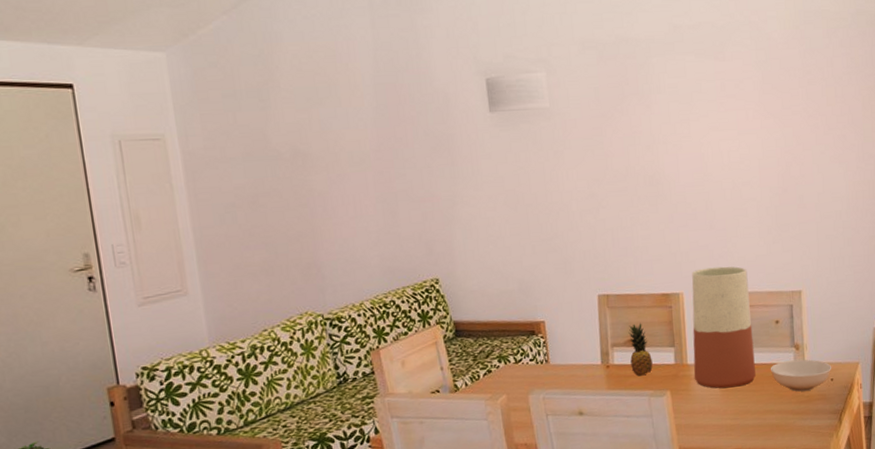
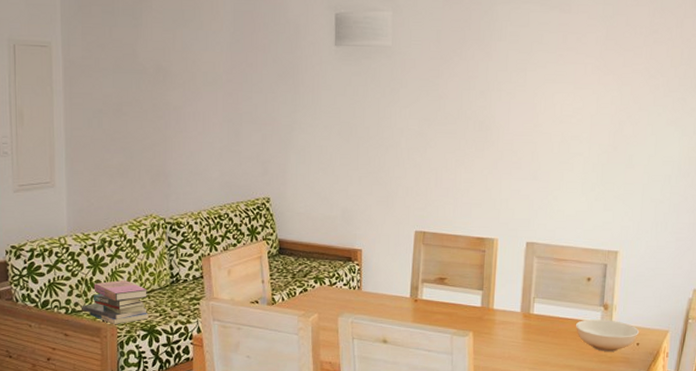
books: none [236,388,317,440] -> present [82,280,149,325]
fruit: present [628,323,653,376] -> none [438,263,460,314]
vase: present [691,266,756,389] -> none [498,217,565,338]

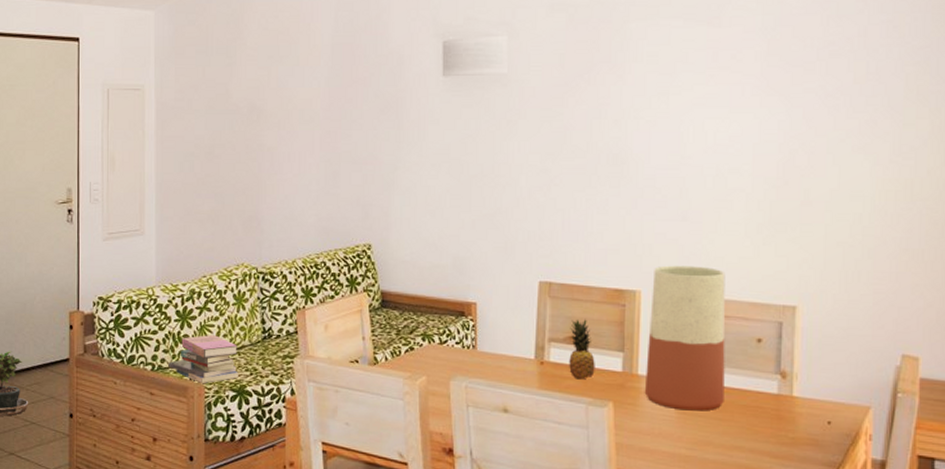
fruit: none [438,263,460,314] -> present [569,319,595,380]
vase: none [498,217,565,338] -> present [644,265,726,411]
bowl: present [575,319,640,351] -> none [744,390,831,431]

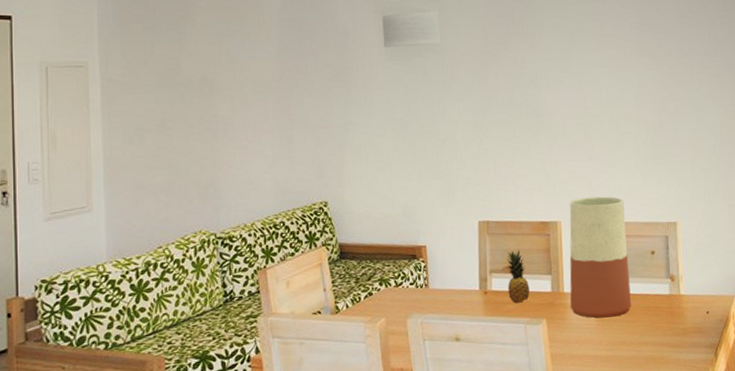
books: present [168,335,238,384] -> none [124,304,200,356]

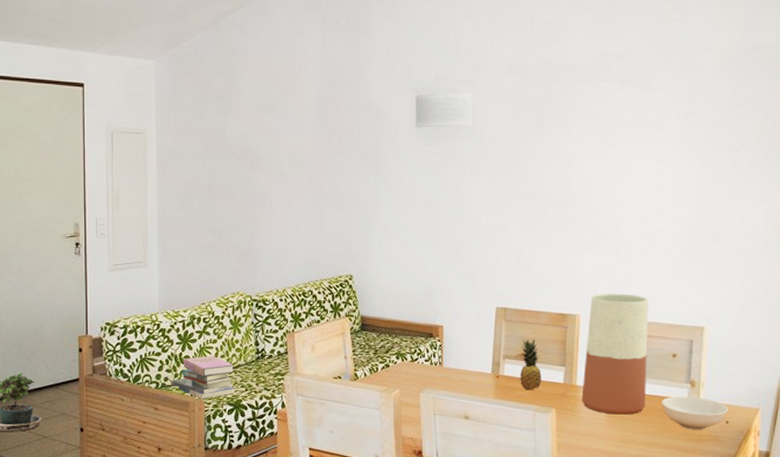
books: none [124,304,200,356] -> present [171,356,235,400]
bowl: none [645,291,708,324] -> present [661,396,729,430]

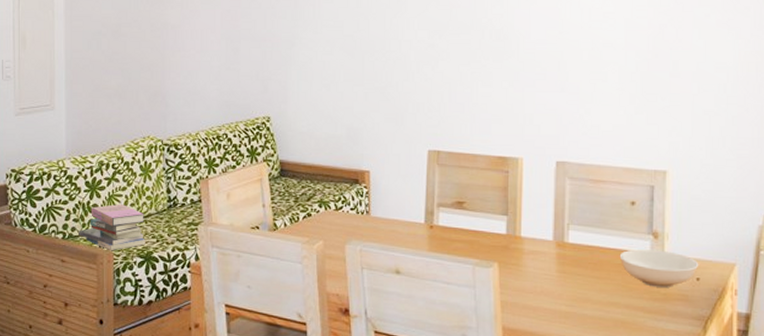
fruit: present [520,339,542,390] -> none [457,185,481,242]
vase: present [581,293,649,415] -> none [527,134,602,270]

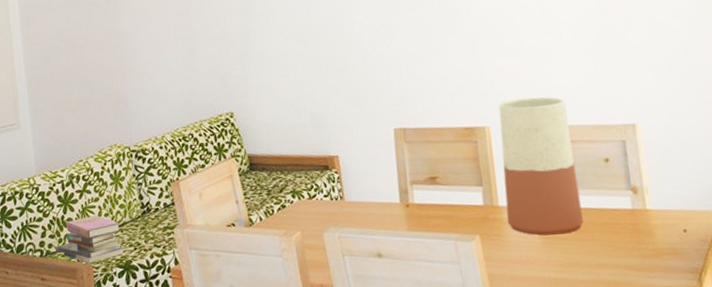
vase: none [527,134,602,270] -> present [498,97,584,236]
bowl: present [619,249,699,287] -> none [601,204,684,244]

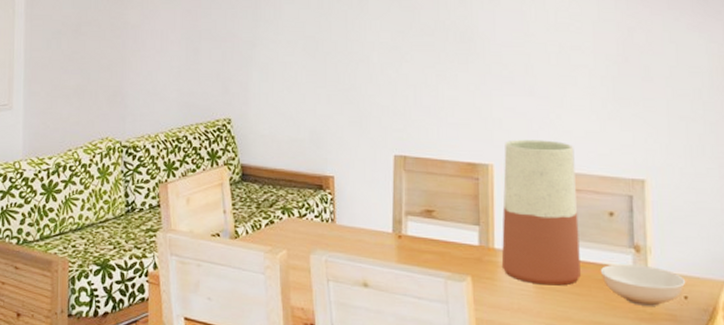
books: present [56,215,123,264] -> none [33,208,102,258]
bowl: none [601,204,684,244] -> present [600,264,686,306]

